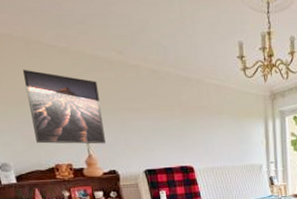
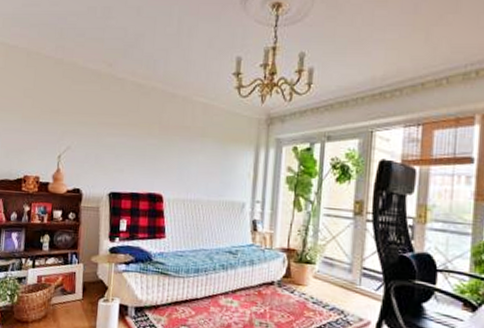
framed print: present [22,69,106,144] -> none [13,78,82,159]

